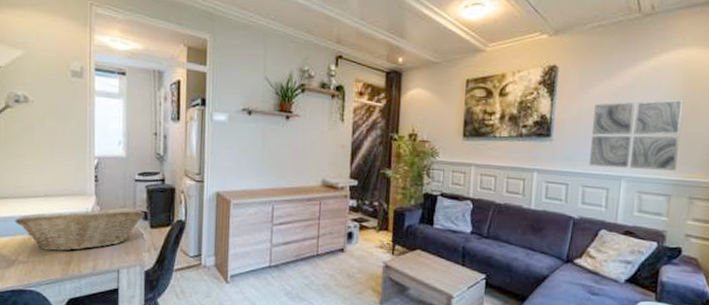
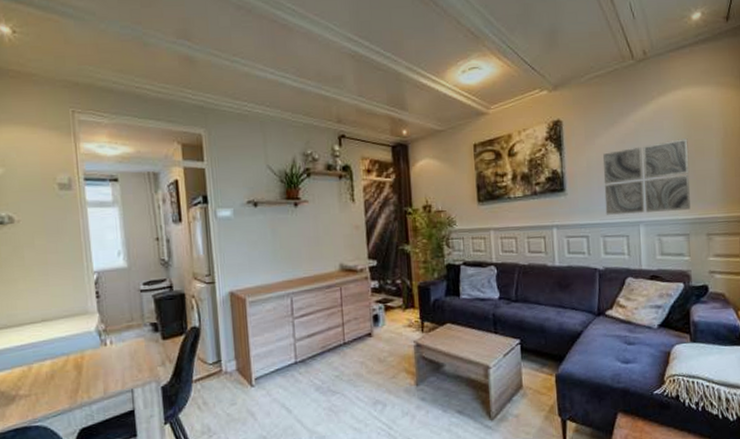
fruit basket: present [15,208,144,251] -> none [11,322,154,380]

